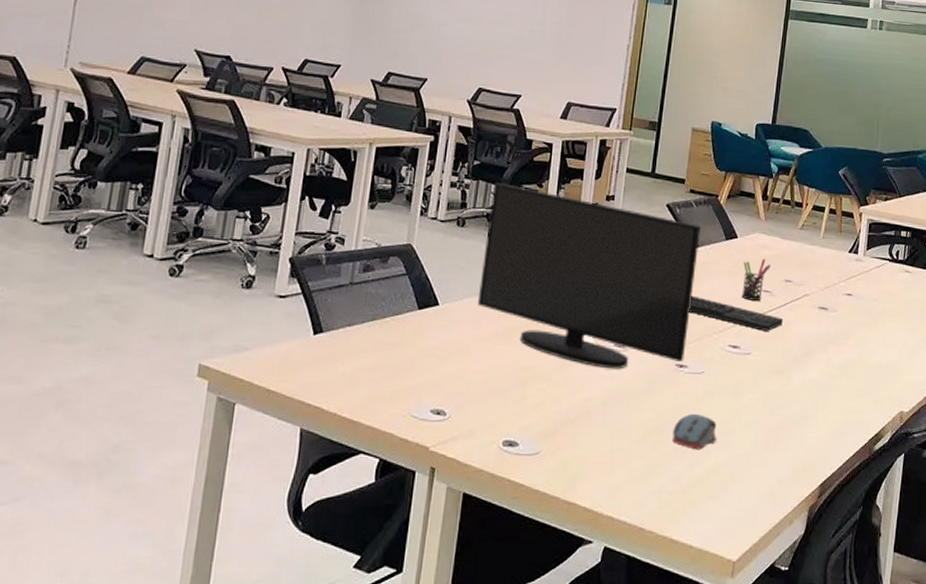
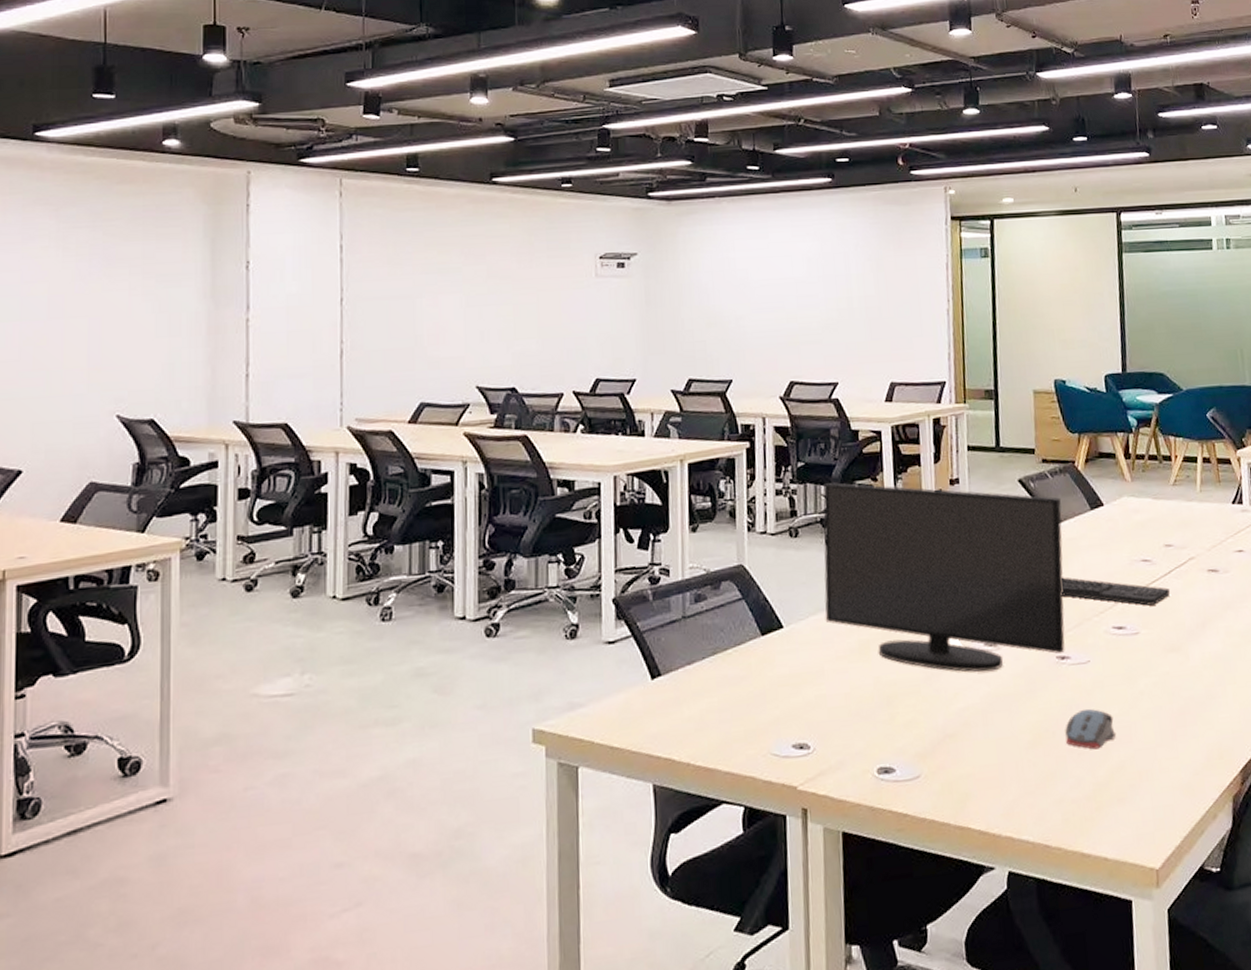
pen holder: present [742,258,771,301] -> none [1114,524,1146,574]

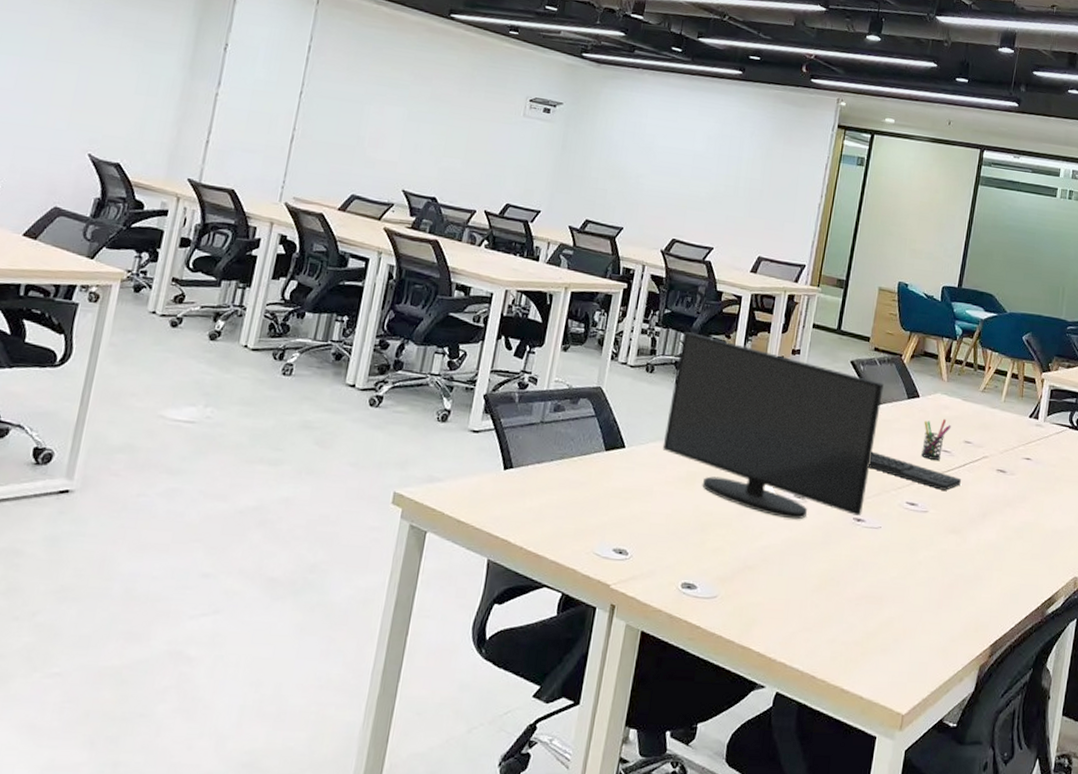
computer mouse: present [1065,708,1115,750] -> none [847,567,892,603]
pen holder: none [1114,524,1146,574] -> present [921,418,951,460]

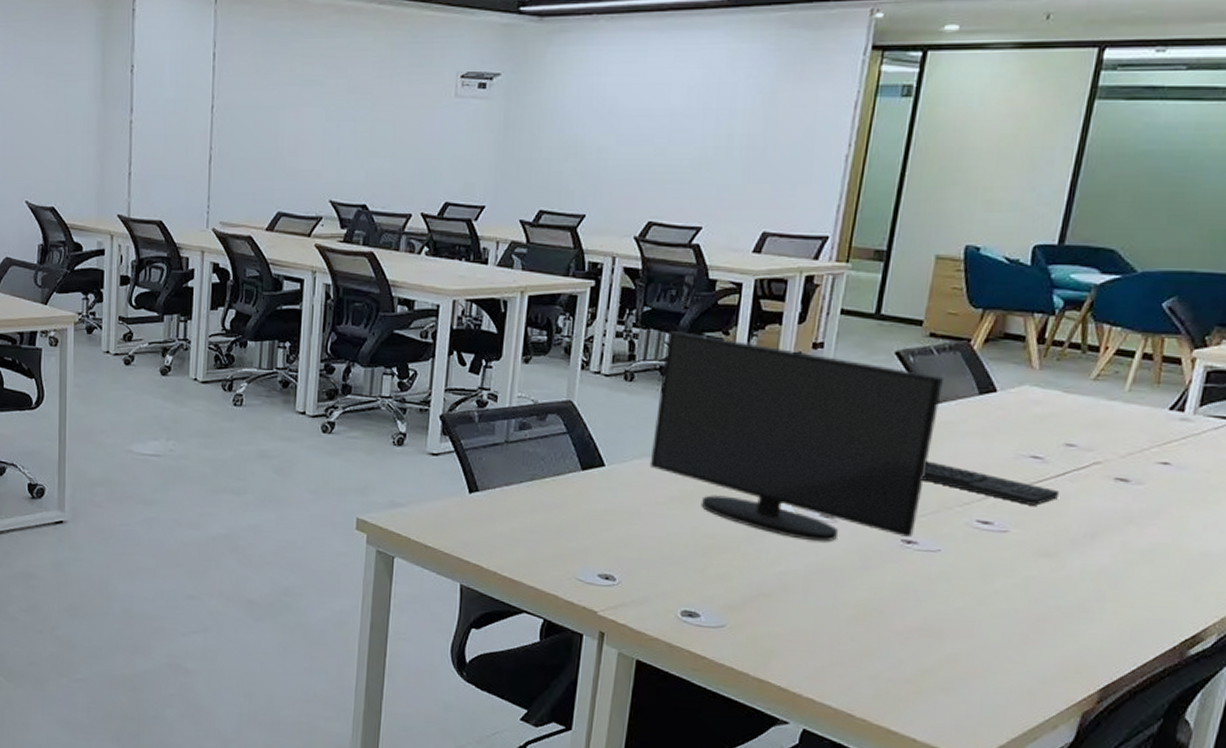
pen holder: present [921,418,951,460] -> none [999,417,1045,469]

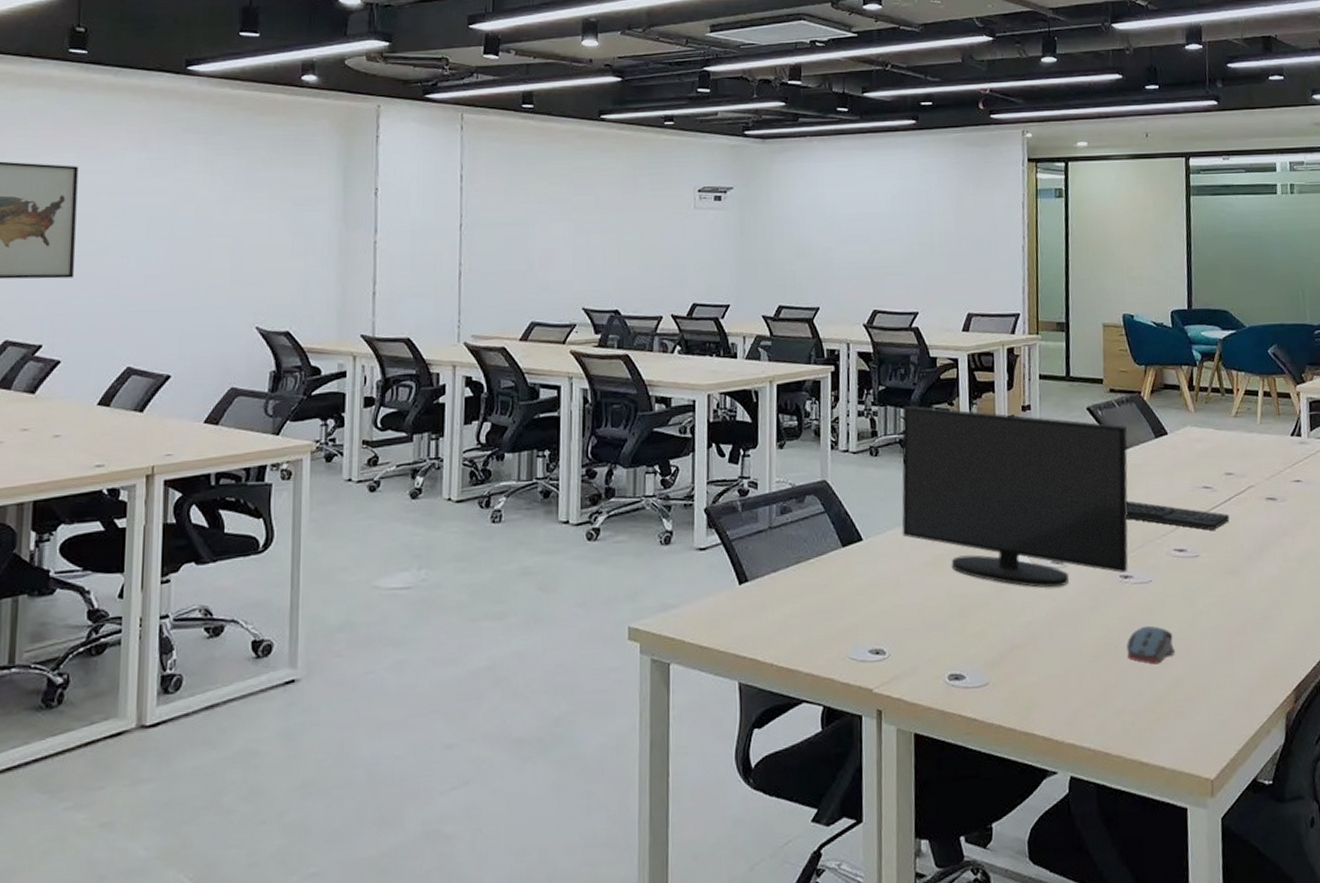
computer mouse: none [894,596,956,637] -> present [1127,625,1175,665]

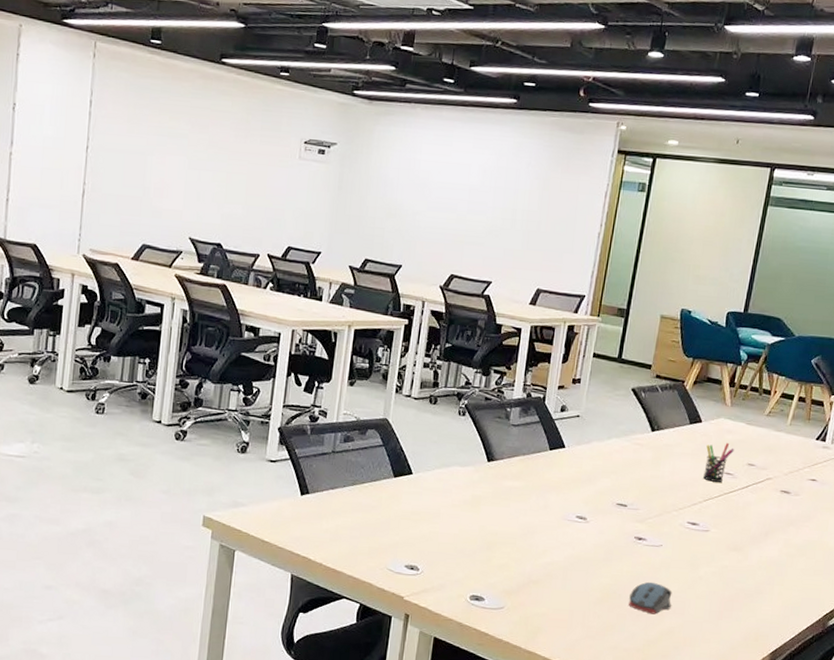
monitor: present [902,406,1129,588] -> none [448,364,665,539]
keyboard: present [1125,500,1229,530] -> none [650,475,743,511]
pen holder: none [1178,452,1208,499] -> present [703,442,734,482]

